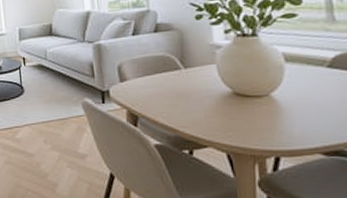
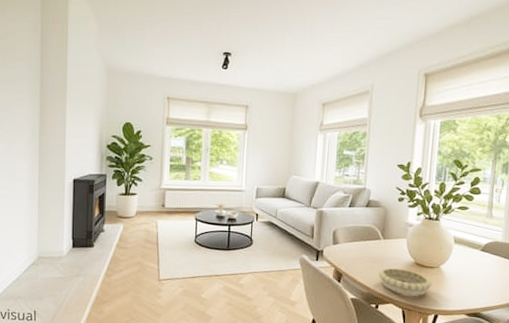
decorative bowl: none [184,101,264,135] -> present [378,267,432,296]

